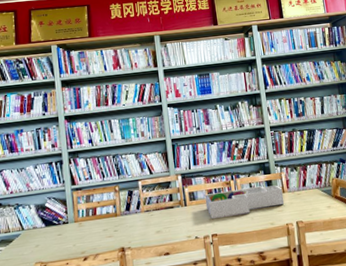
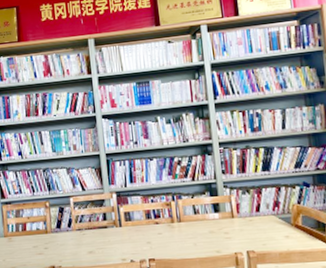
desk organizer: present [204,185,285,220] -> none [141,209,234,243]

